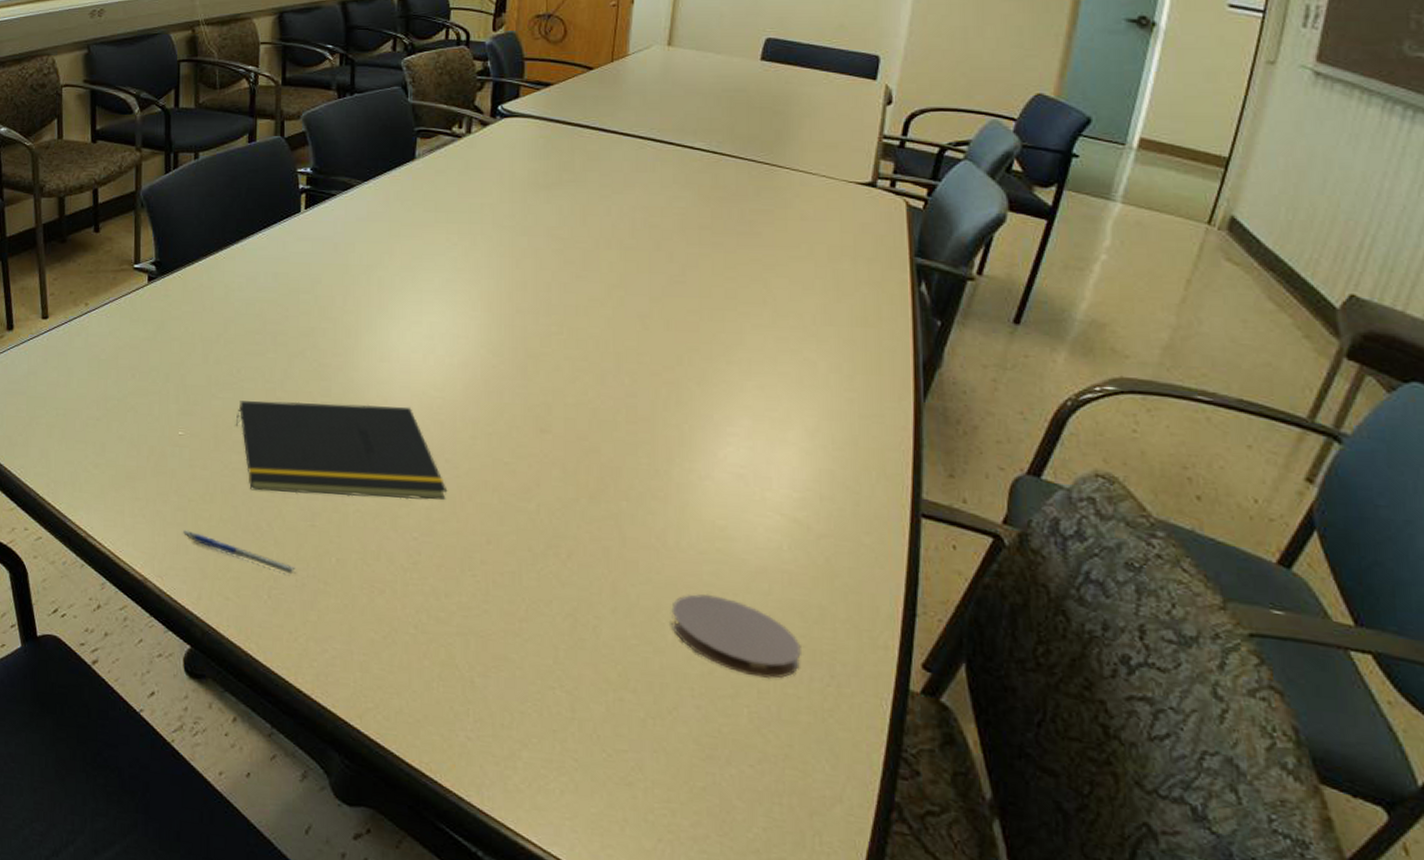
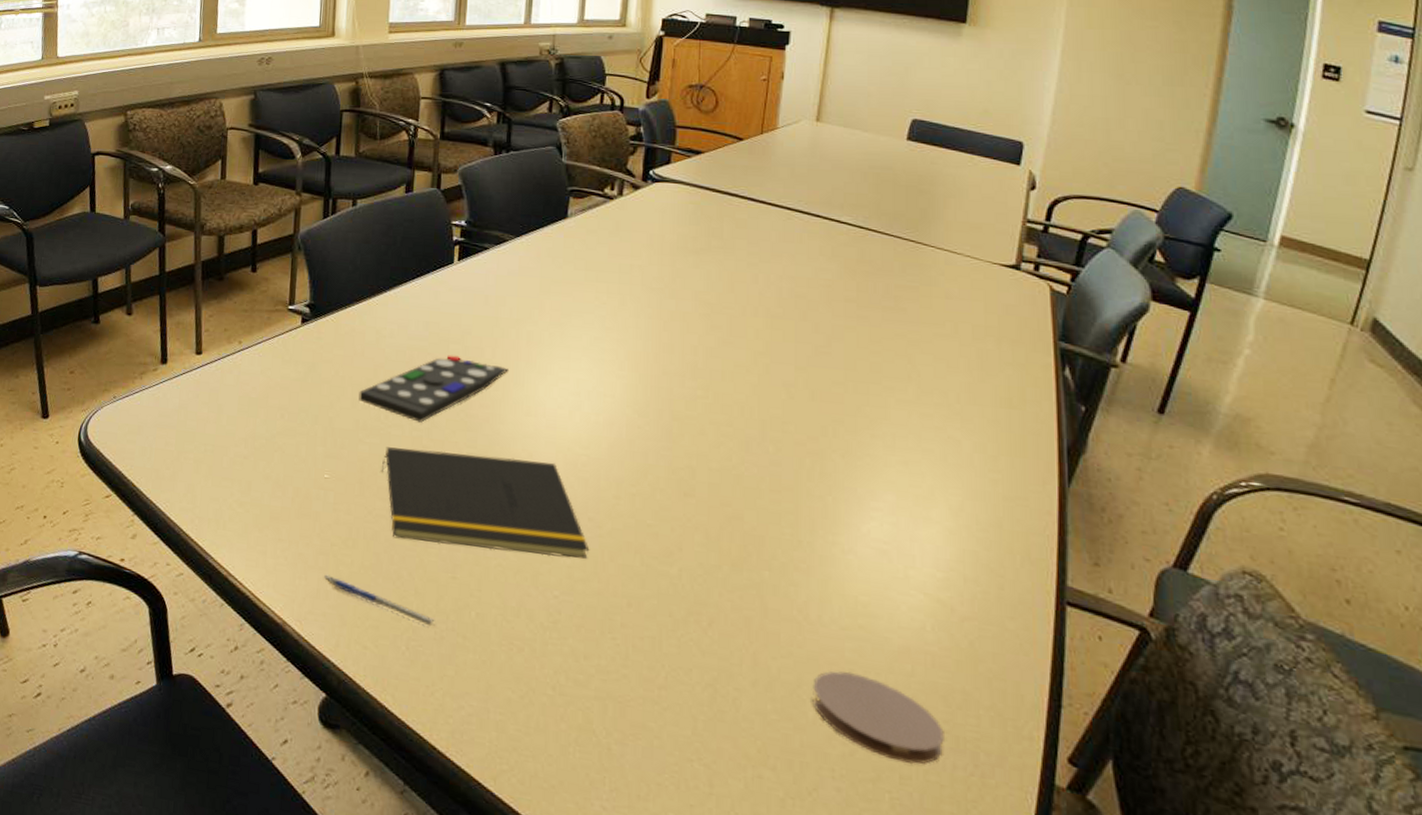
remote control: none [210,305,360,375] -> present [358,354,508,423]

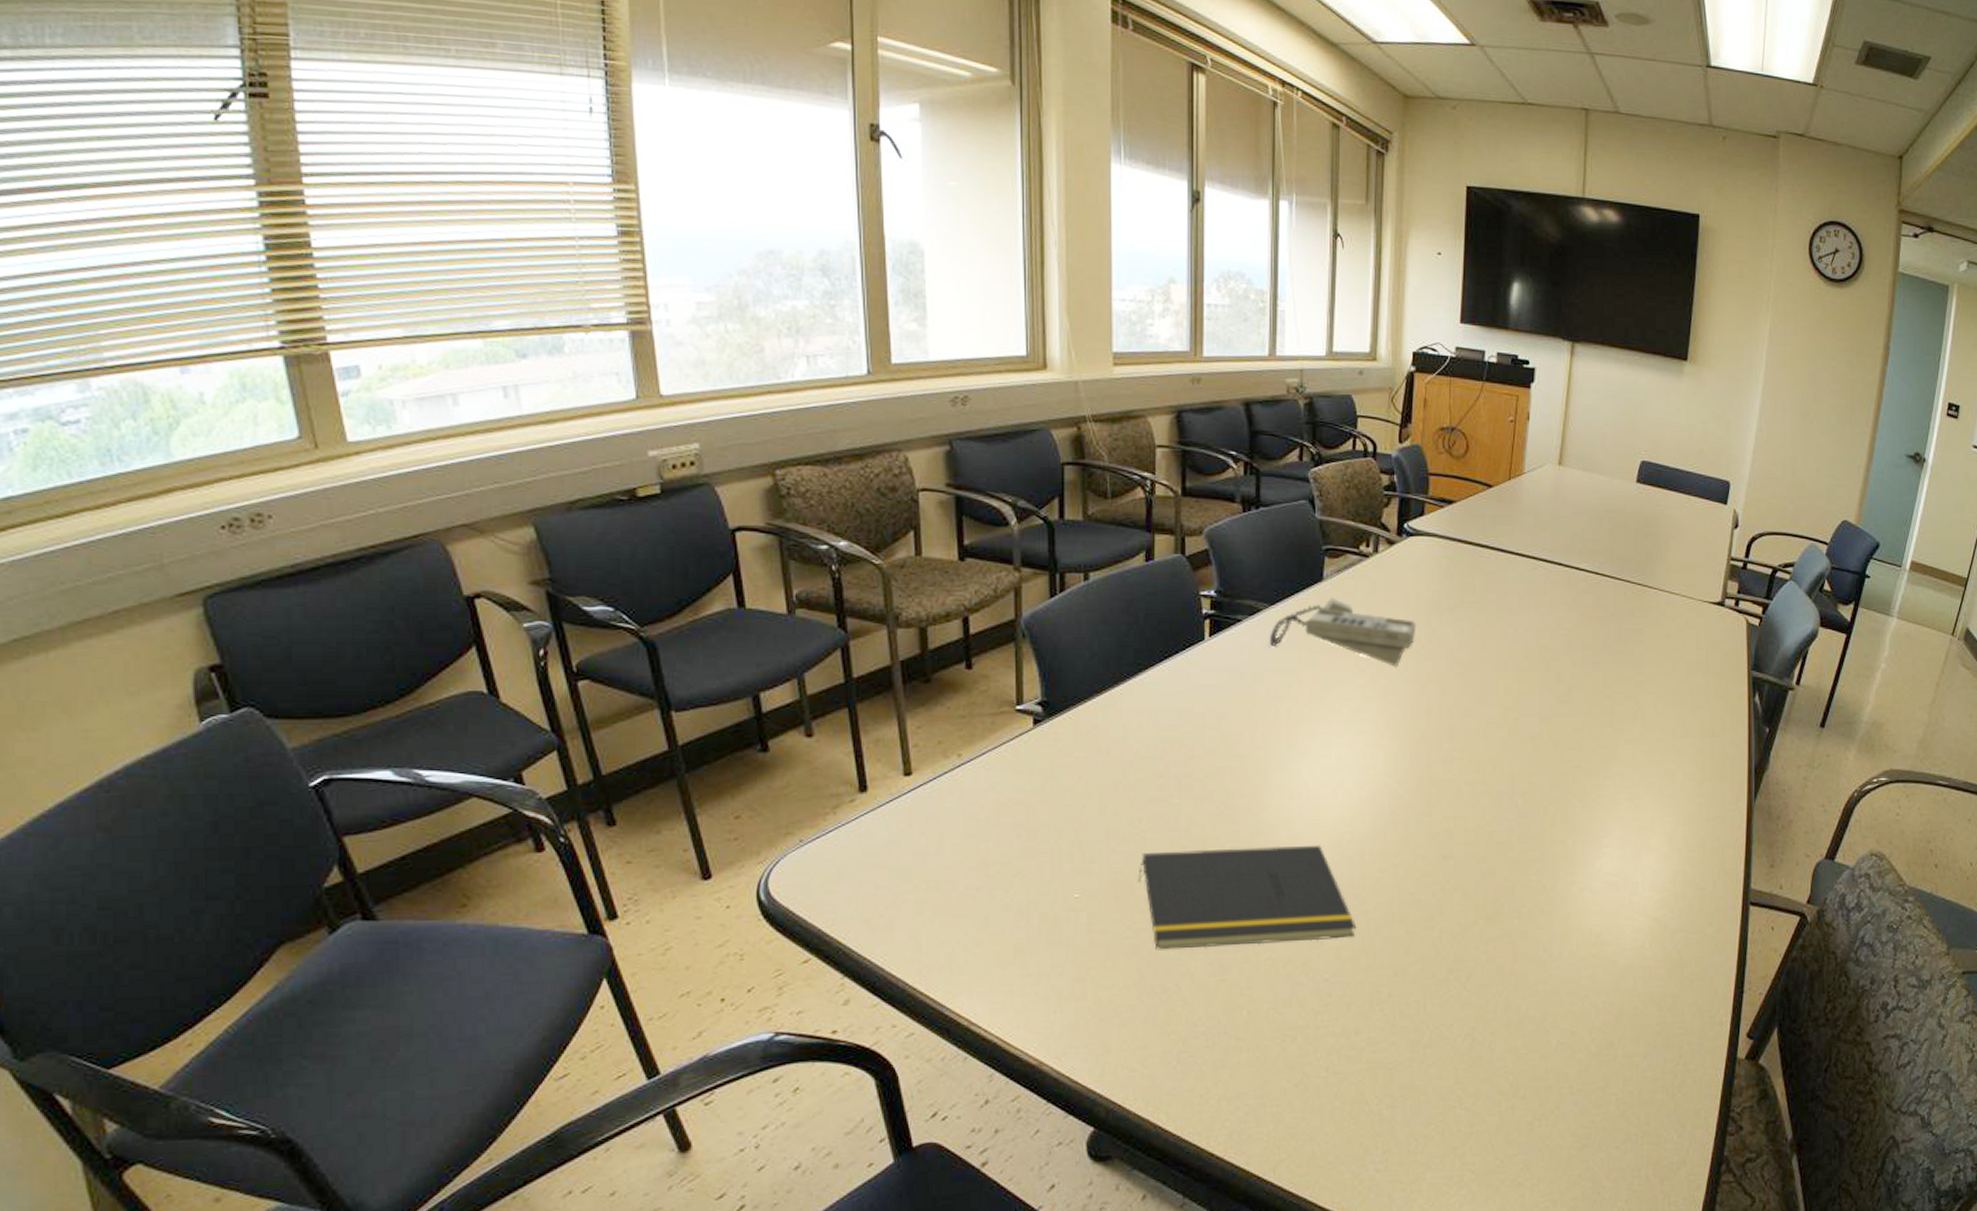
pen: present [324,574,435,628] -> none [1083,1002,1206,1037]
remote control: present [358,354,508,423] -> none [1107,743,1269,822]
telephone: none [513,233,660,302] -> present [1269,597,1417,667]
coaster: present [813,671,944,765] -> none [1555,997,1658,1067]

